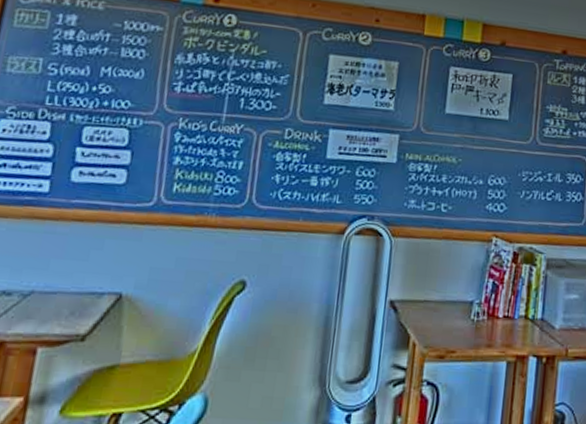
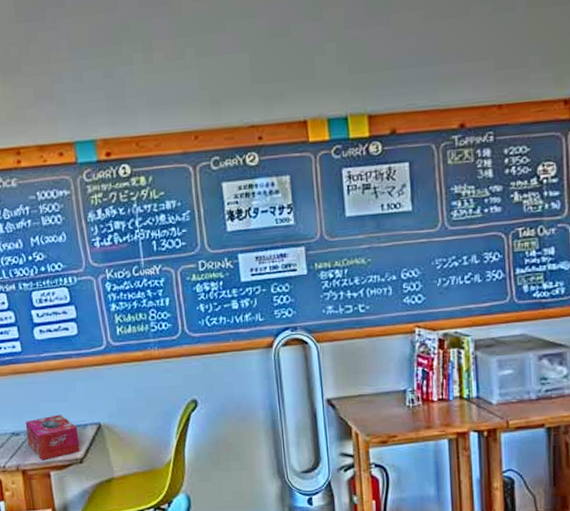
tissue box: none [19,275,92,332] -> present [25,414,80,461]

